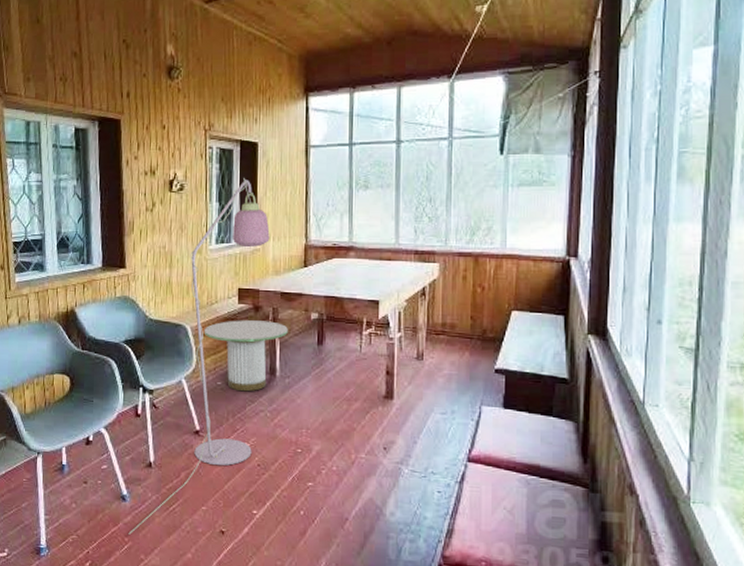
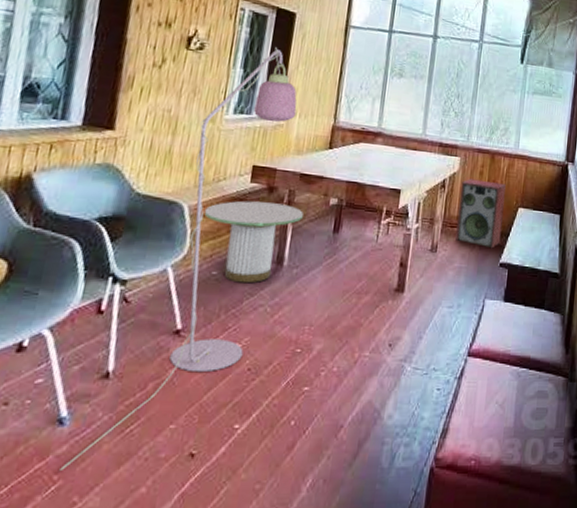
speaker: none [442,284,494,355] -> present [455,179,506,249]

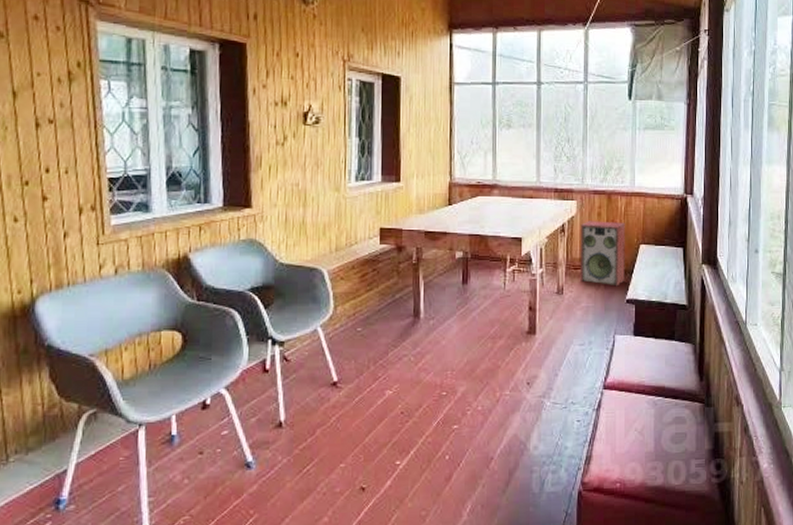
floor lamp: present [59,46,297,472] -> none [254,112,413,507]
side table: present [204,200,303,283] -> none [342,261,432,337]

